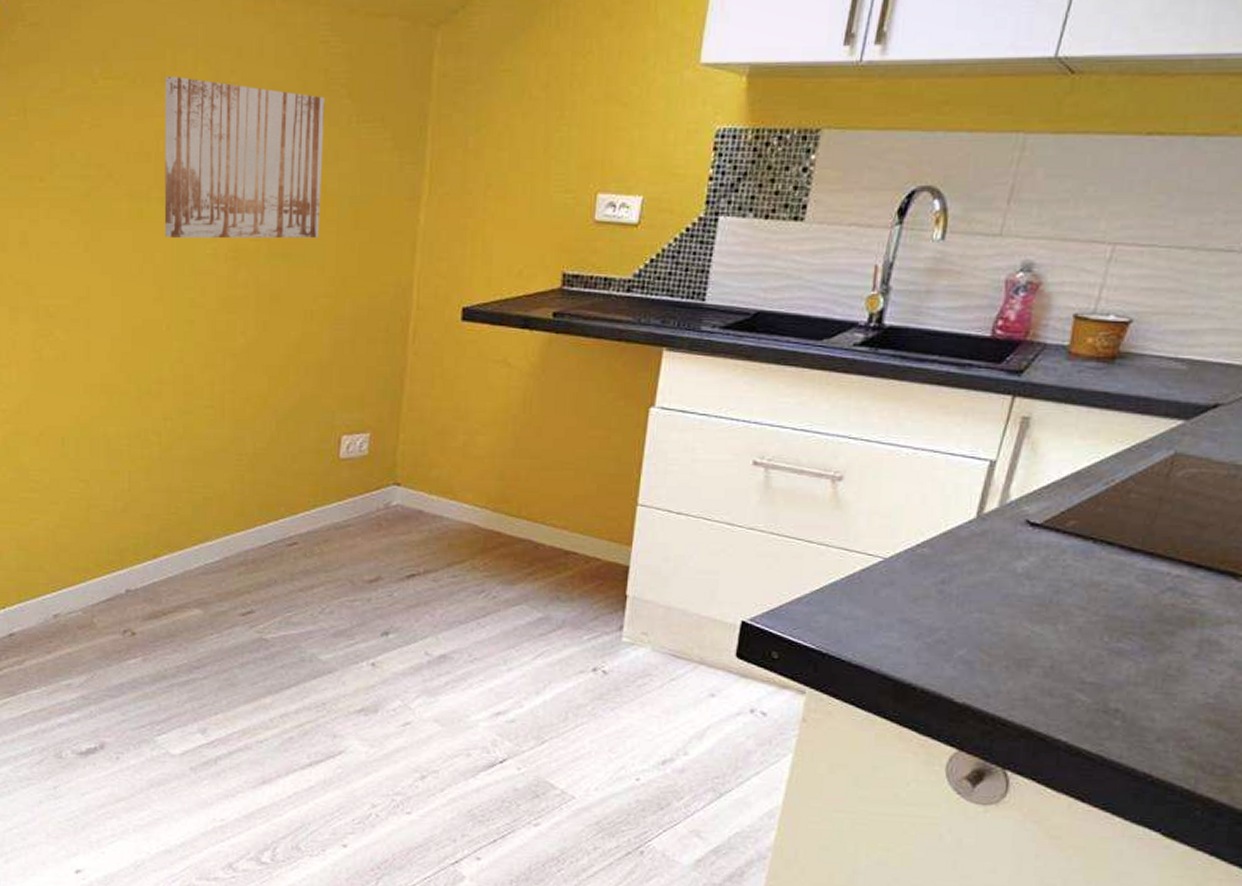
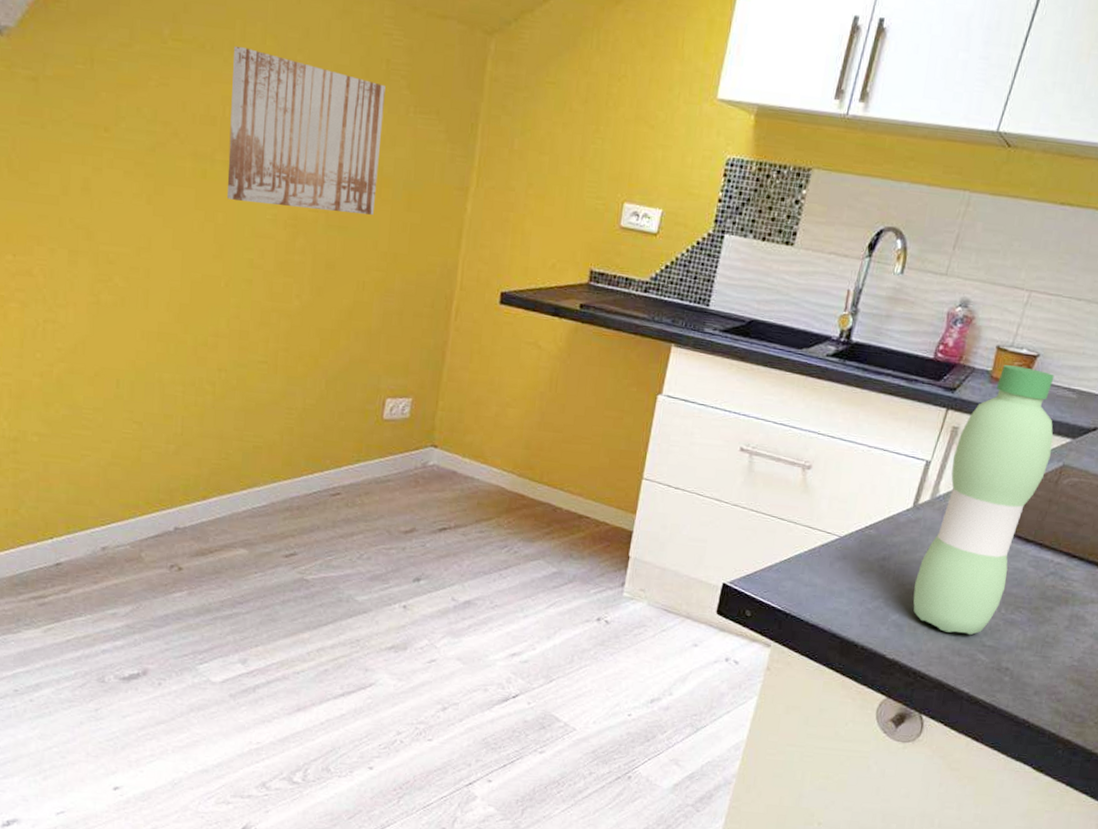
water bottle: none [984,337,1159,671] -> present [913,365,1055,636]

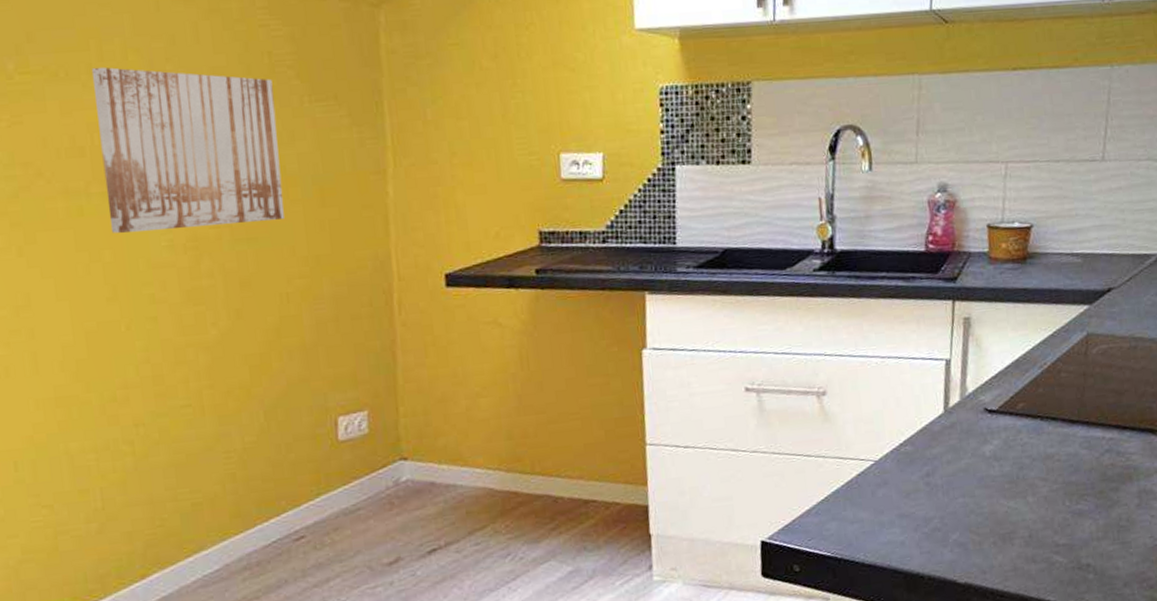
water bottle: present [913,365,1055,636] -> none [967,240,1072,540]

